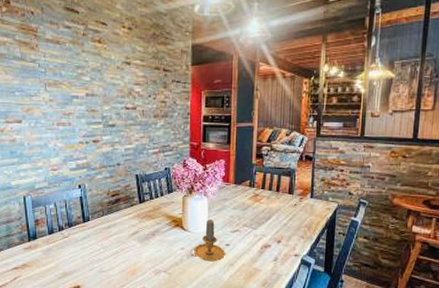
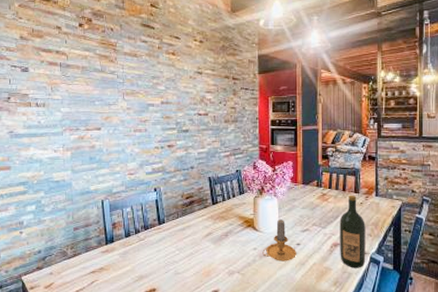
wine bottle: none [270,196,298,270] -> present [339,195,366,268]

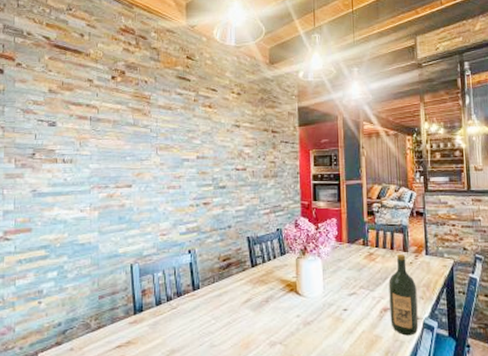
candlestick: present [262,219,296,261] -> none [306,282,344,330]

